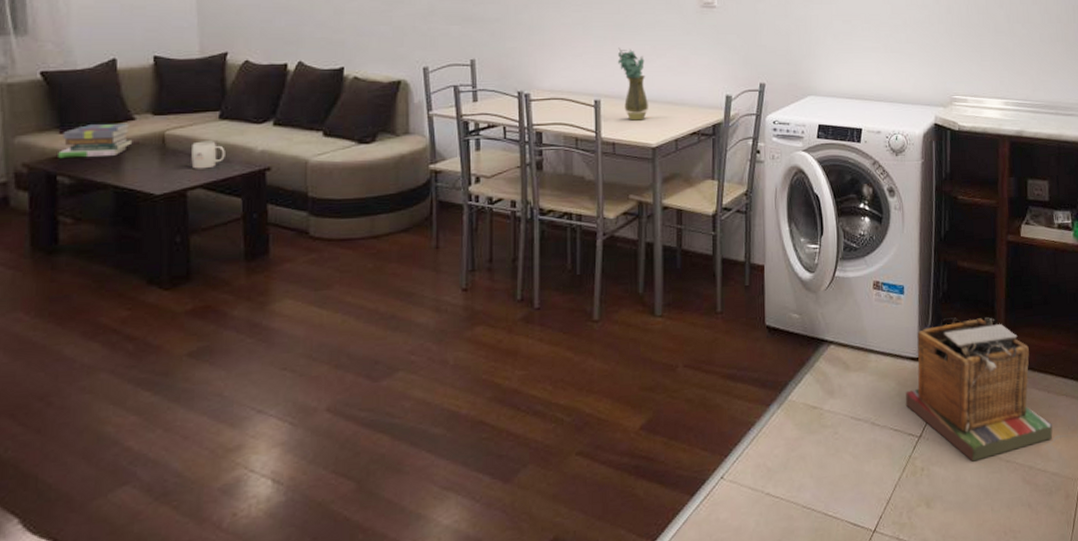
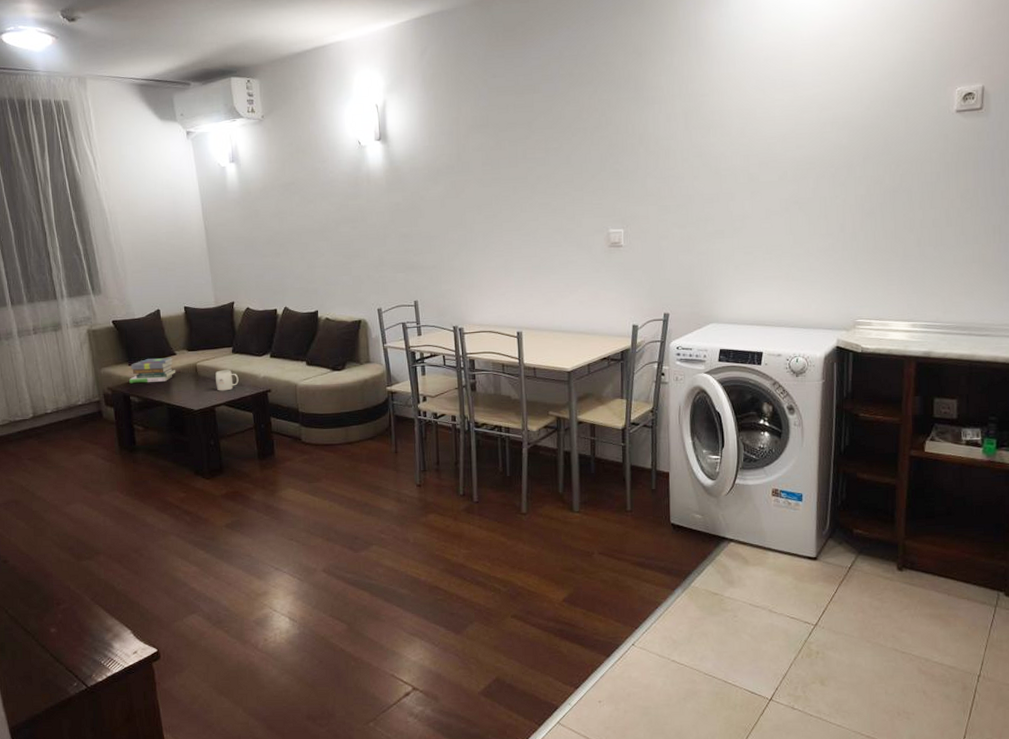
vase: present [617,47,649,121] -> none [535,286,564,349]
clothes hamper: present [905,317,1053,462] -> none [801,524,952,650]

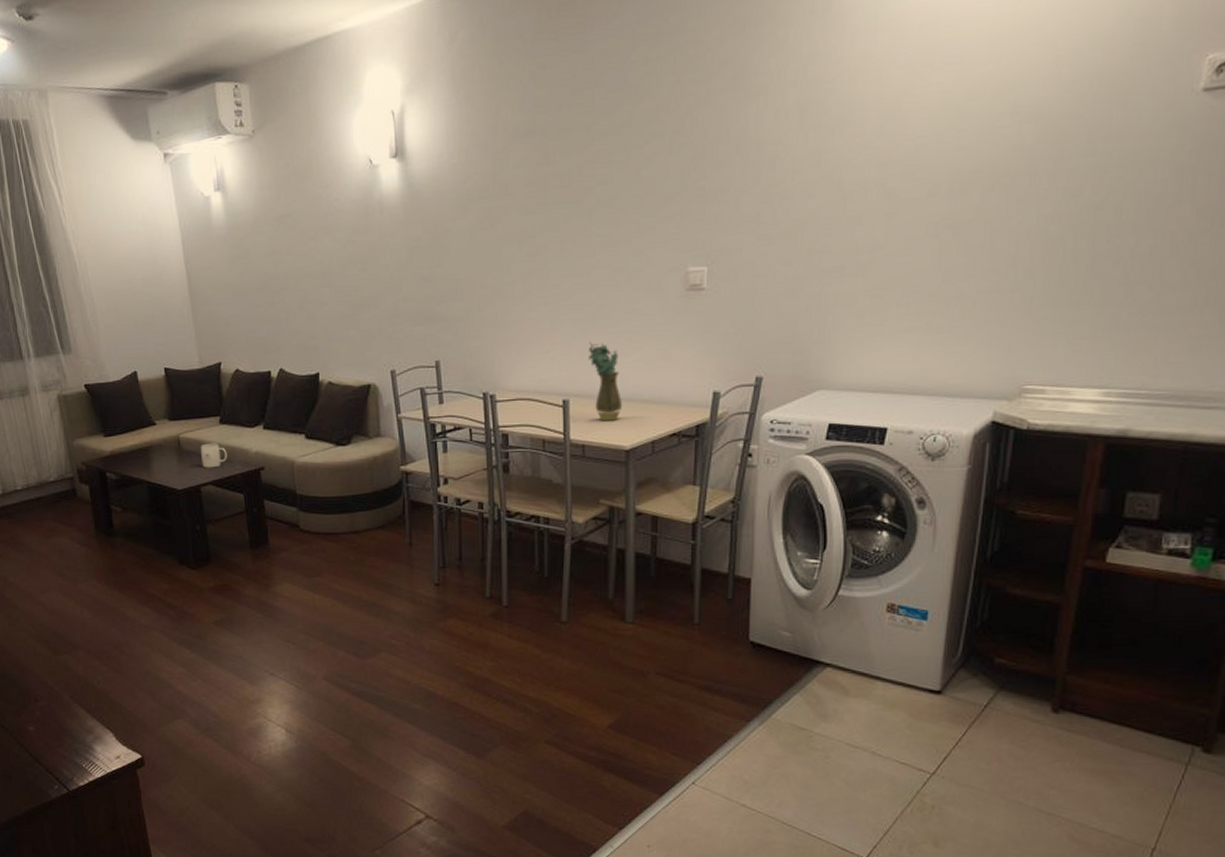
books: present [129,358,176,384] -> none [105,428,157,458]
vase: none [535,286,564,349] -> present [588,341,623,421]

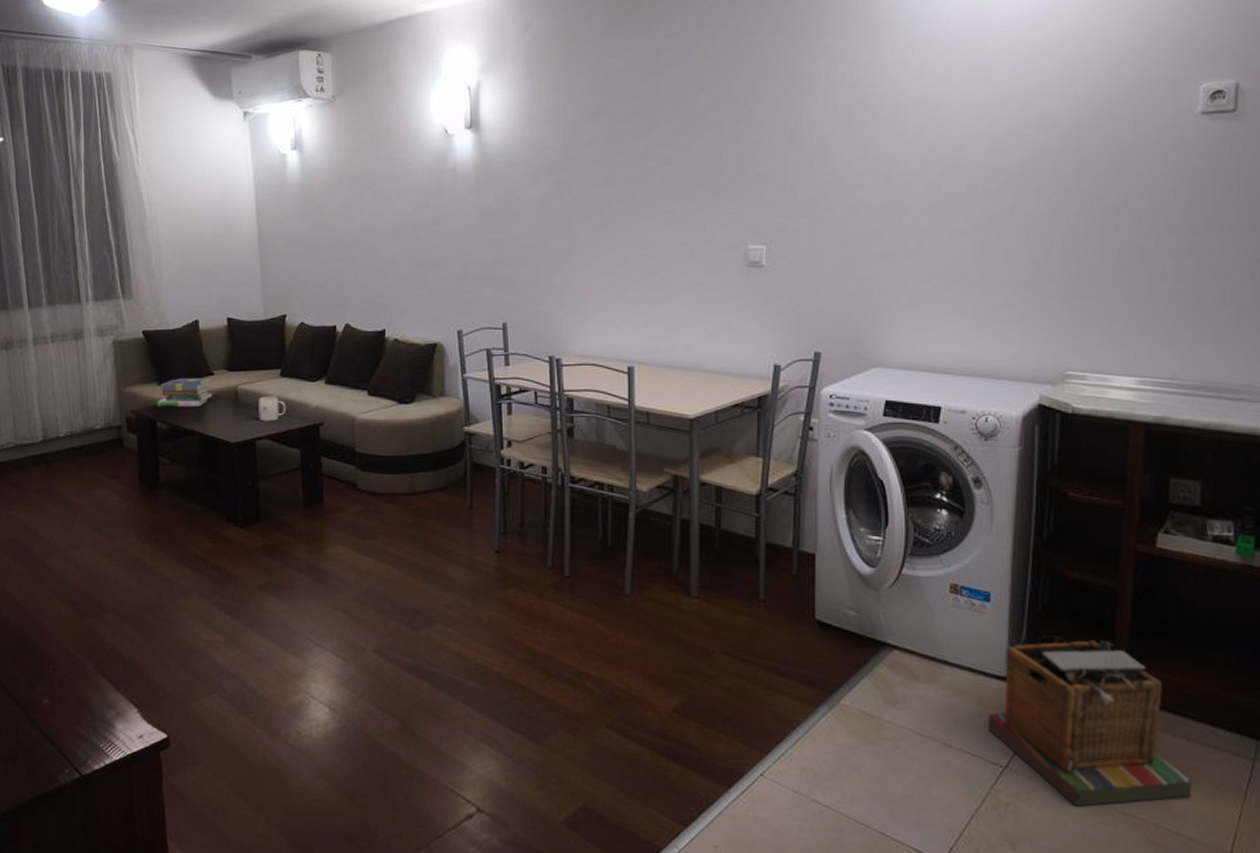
books: none [105,428,157,458] -> present [157,378,213,407]
vase: present [588,341,623,421] -> none [652,311,687,390]
clothes hamper: none [917,651,1121,809] -> present [987,636,1192,807]

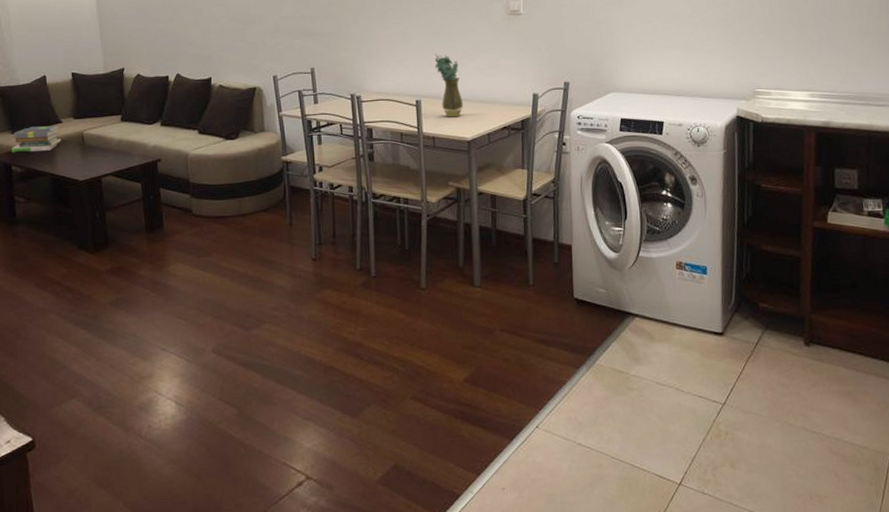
mug: present [259,396,286,422] -> none [103,138,127,161]
vase: none [652,311,687,390] -> present [434,53,464,118]
clothes hamper: present [987,636,1192,807] -> none [709,297,861,430]

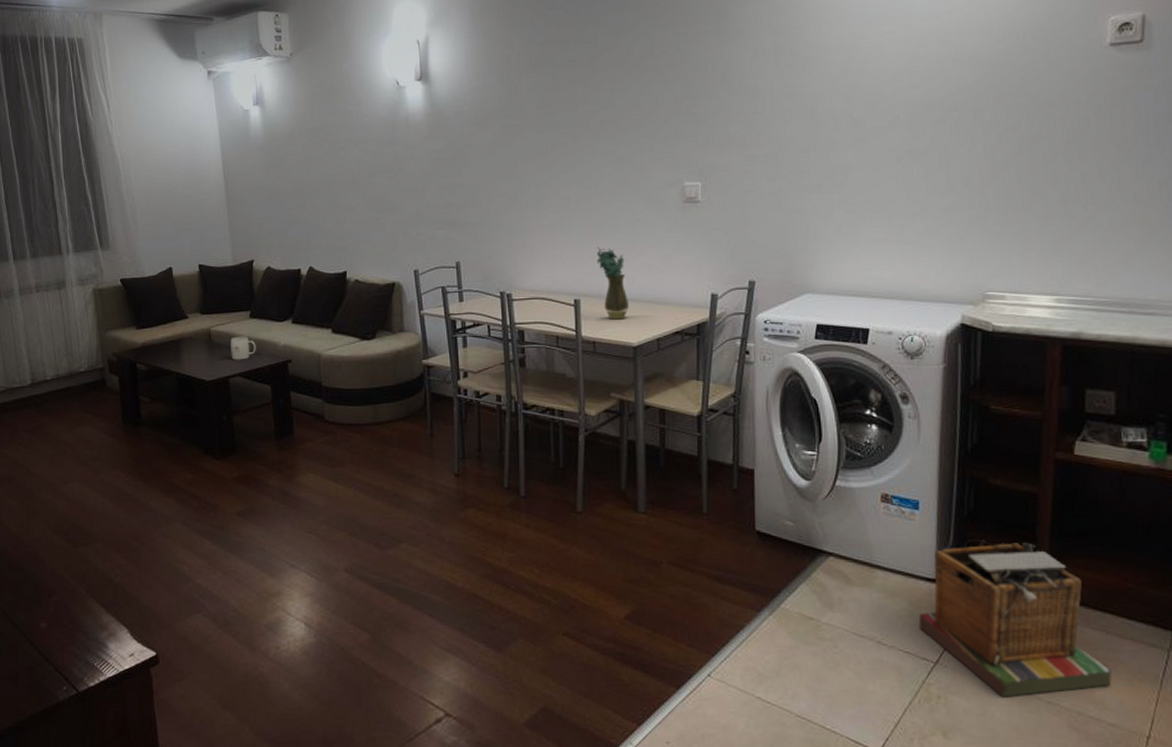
books: present [11,126,62,153] -> none [136,322,188,350]
mug: none [103,138,127,161] -> present [231,336,256,360]
clothes hamper: none [709,297,861,430] -> present [918,540,1112,697]

